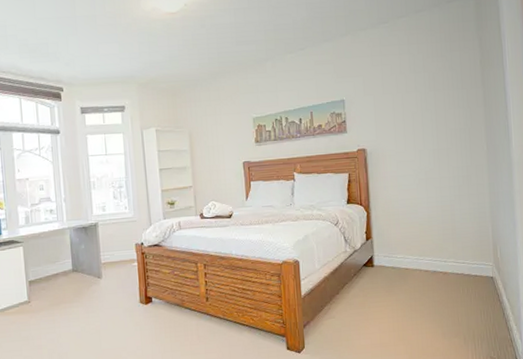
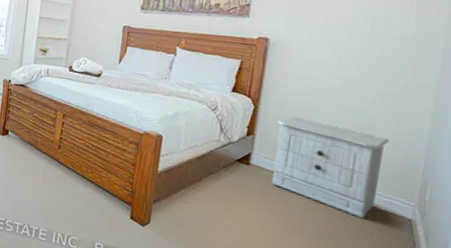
nightstand: none [387,213,467,288] -> present [271,116,390,219]

